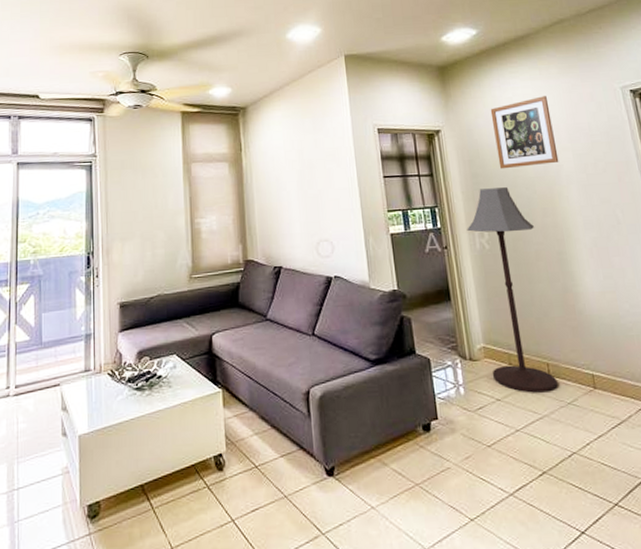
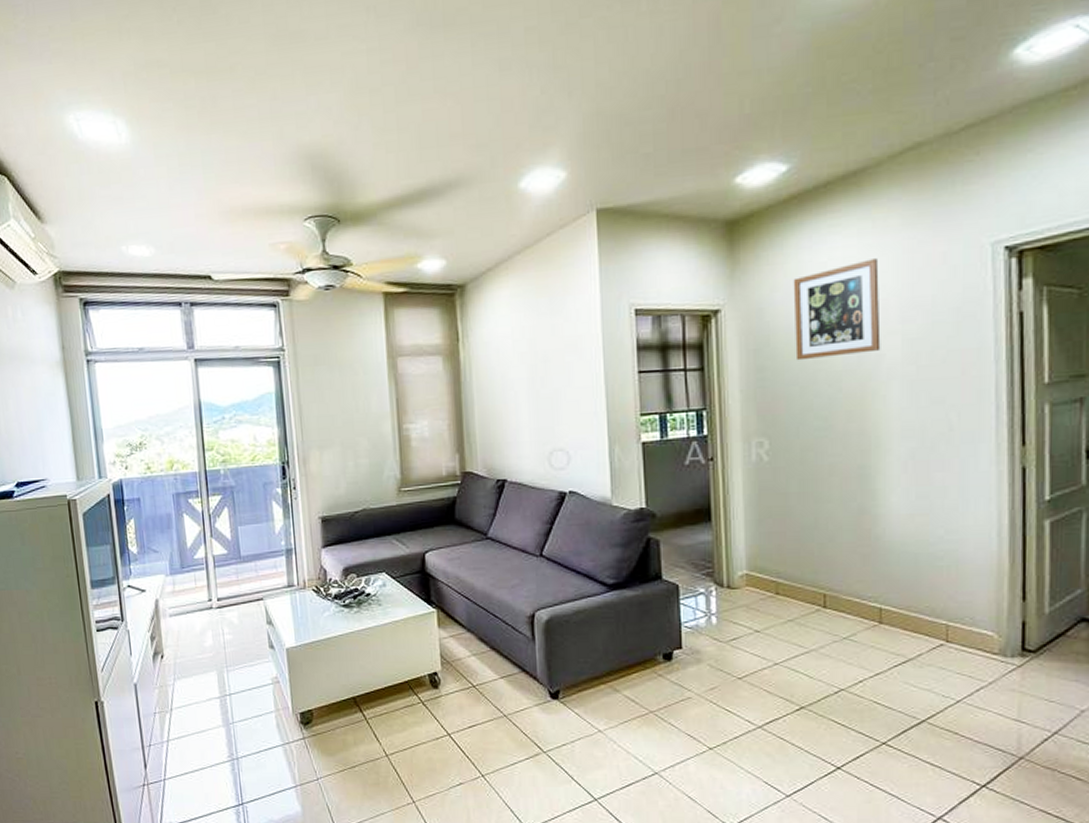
floor lamp: present [467,187,558,393] -> none [742,384,834,626]

